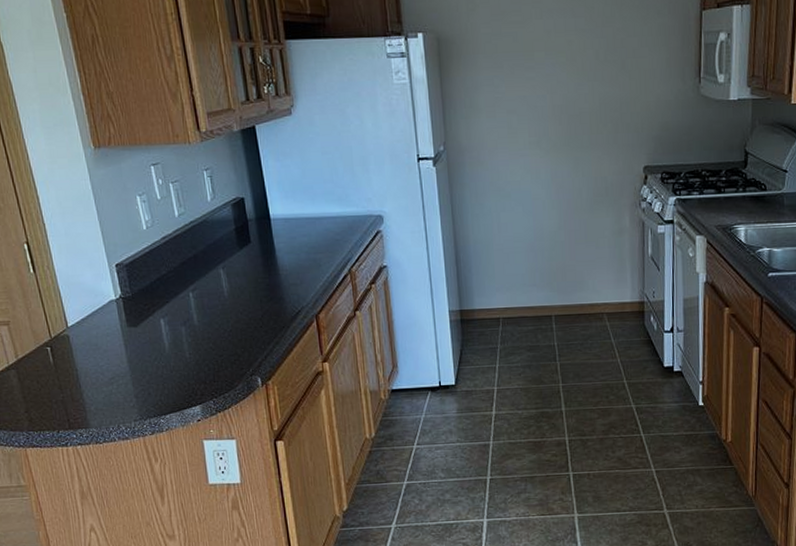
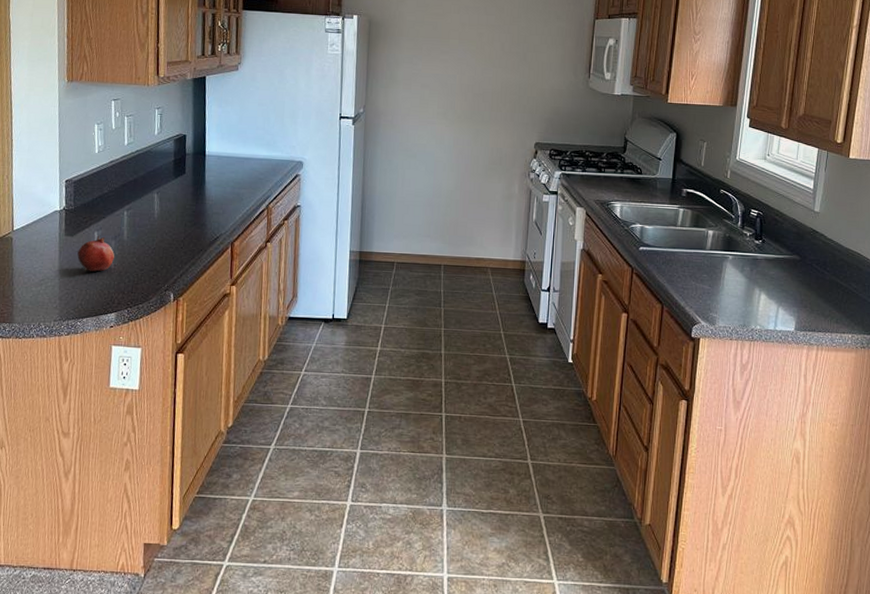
fruit: none [145,322,188,365] -> present [77,235,114,272]

